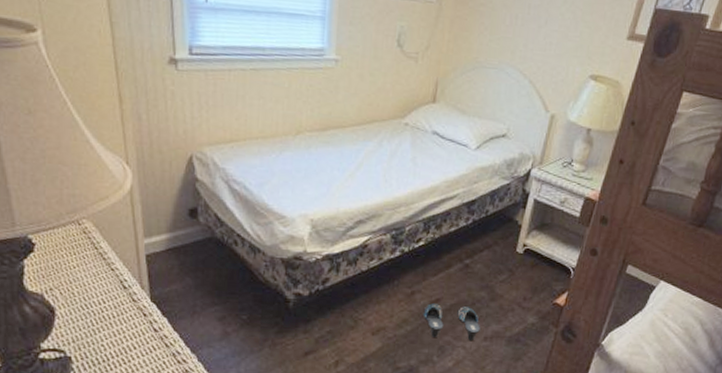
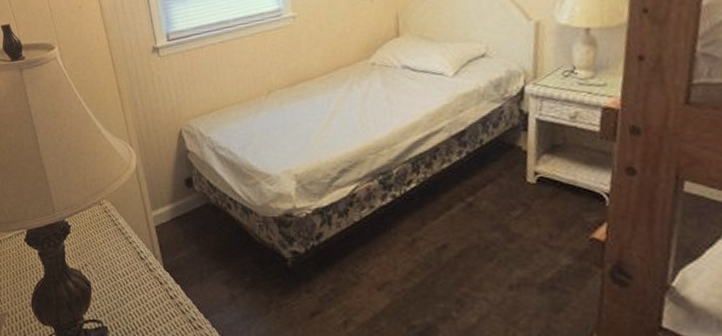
slippers: present [423,303,480,342] -> none [429,250,502,292]

